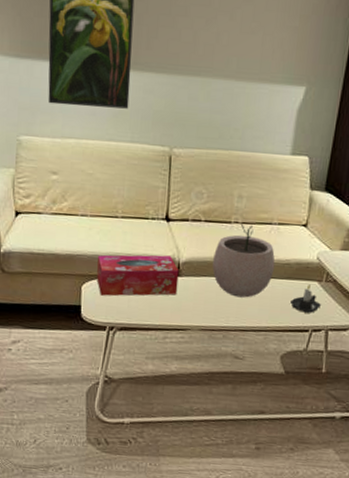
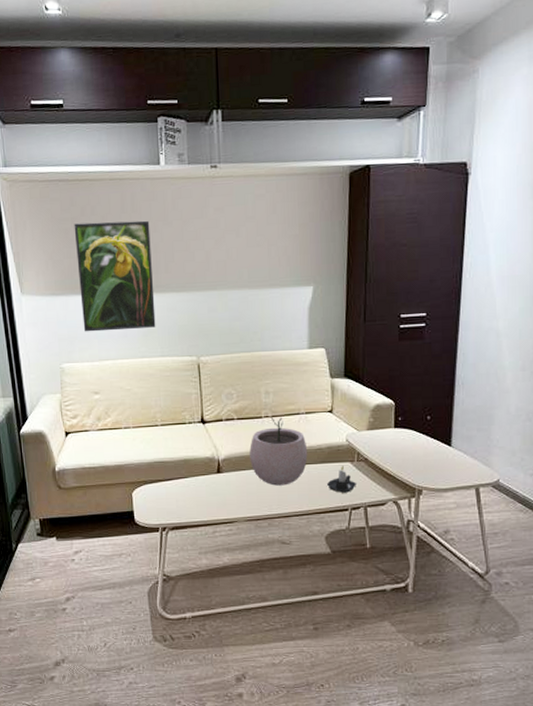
tissue box: present [97,254,179,296] -> none [144,455,221,499]

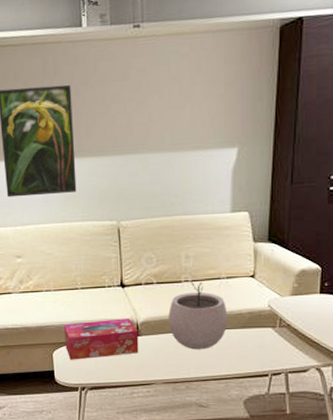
tissue box: none [144,455,221,499] -> present [64,318,139,360]
candle: present [327,466,356,493] -> none [247,331,277,358]

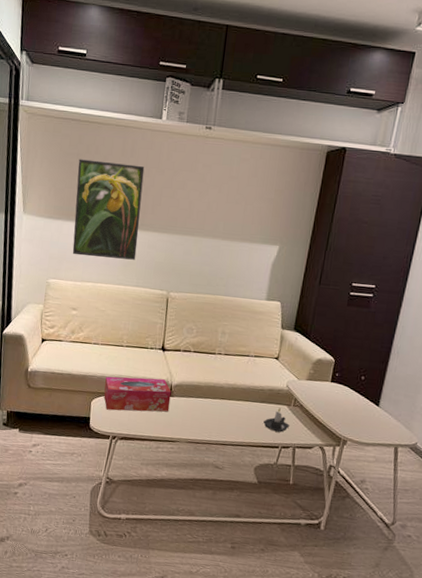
plant pot: present [168,281,228,350] -> none [199,355,252,417]
candle: none [247,331,277,358] -> present [263,408,289,433]

